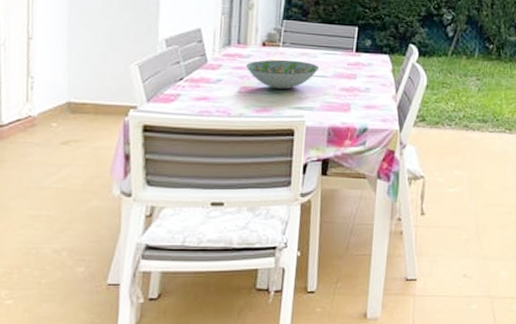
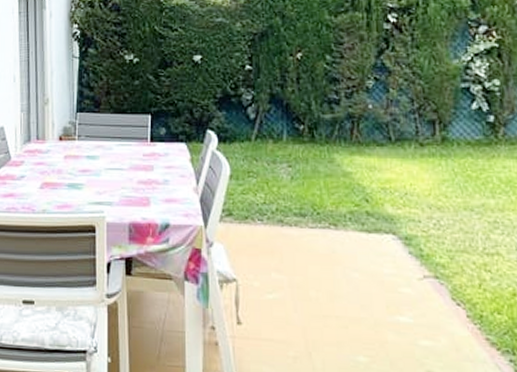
decorative bowl: present [245,59,319,90] -> none [45,153,114,184]

